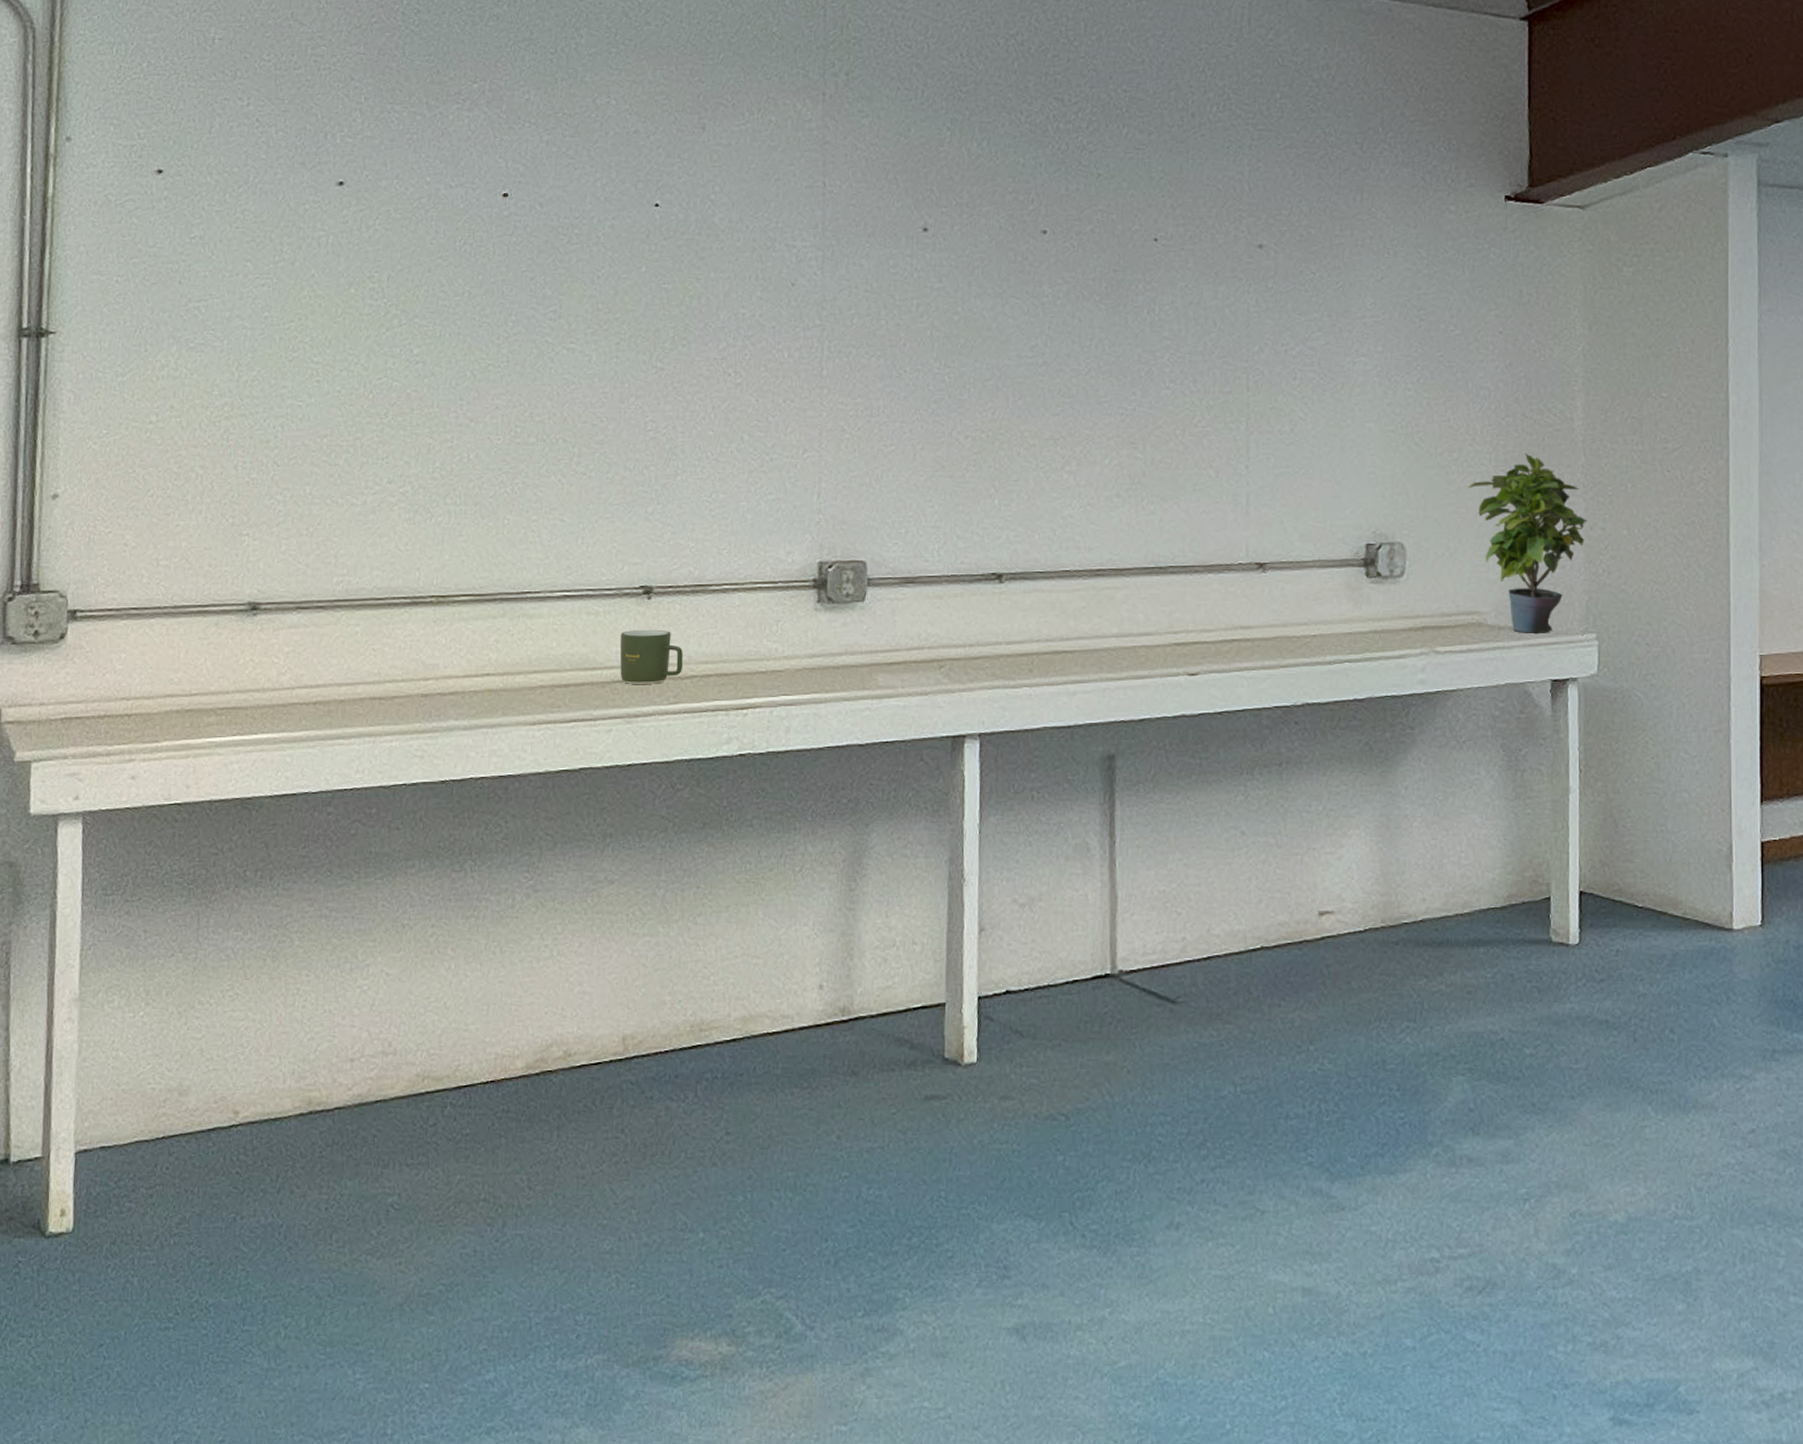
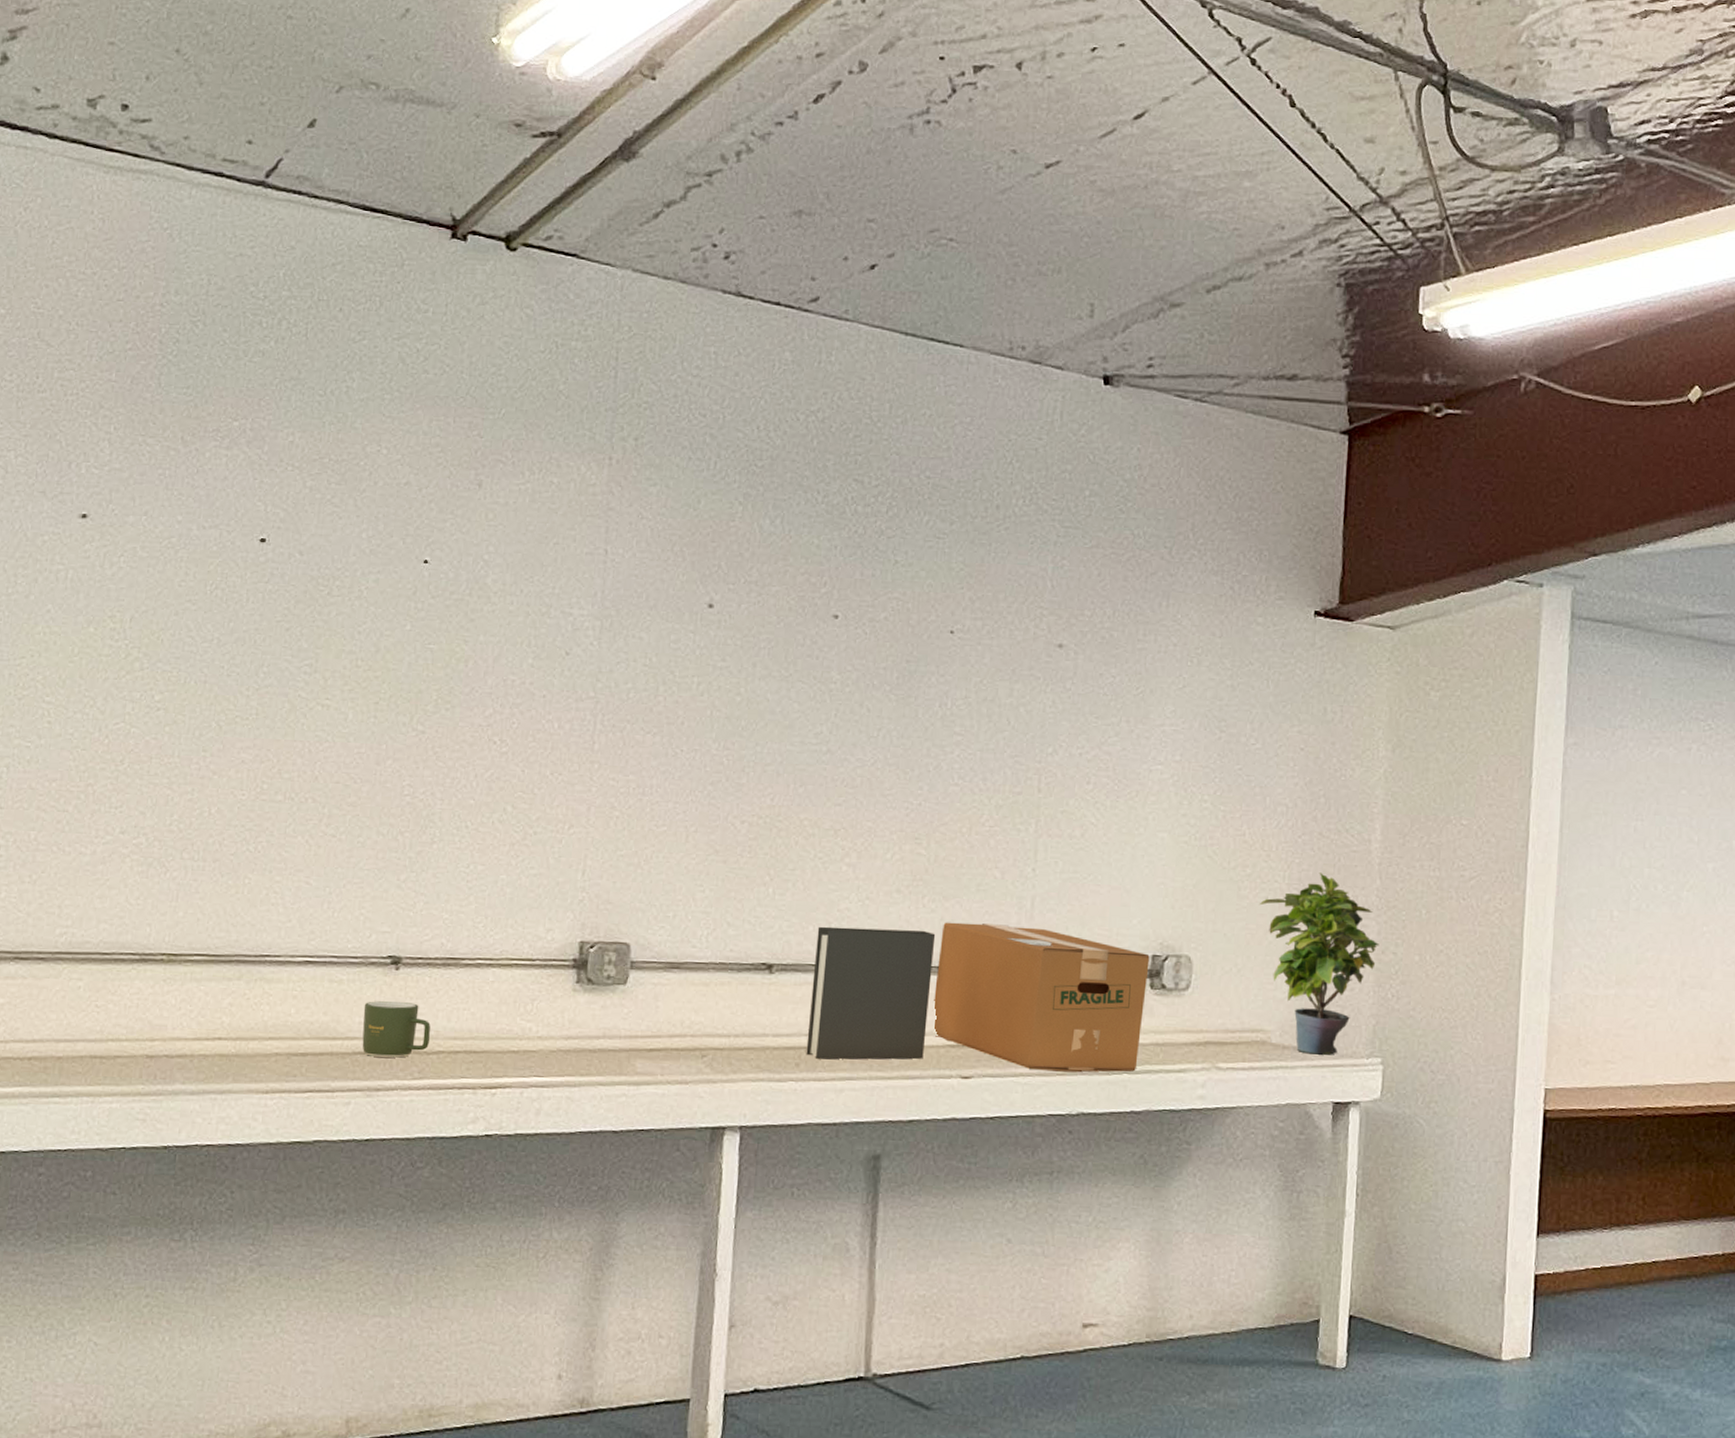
binder: none [1038,533,1156,664] -> present [806,926,936,1060]
box: none [1158,522,1364,663] -> present [934,922,1150,1072]

